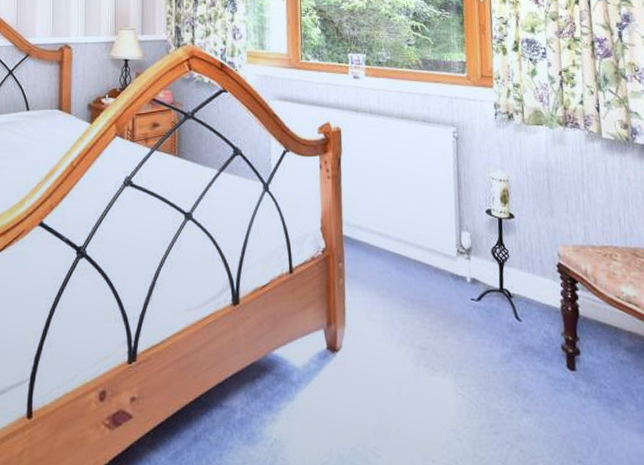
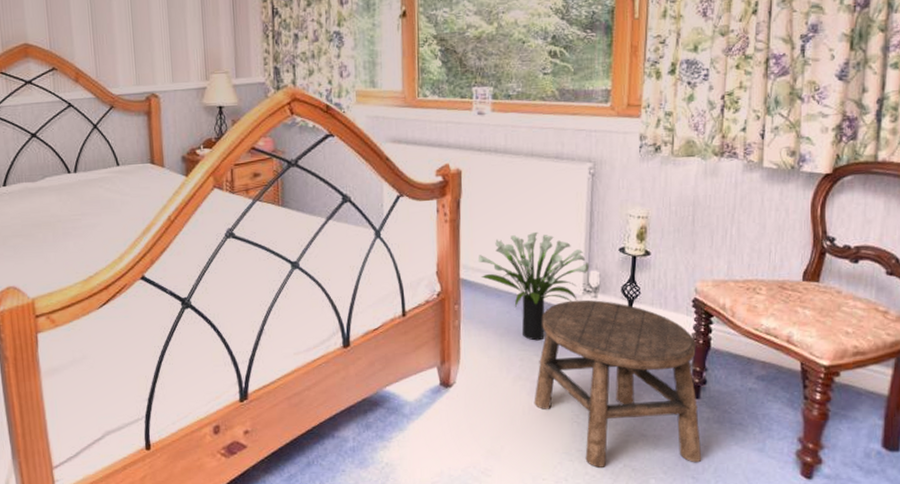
potted plant: none [358,191,461,303] -> present [477,231,590,341]
stool: none [418,261,586,448] -> present [534,299,702,468]

